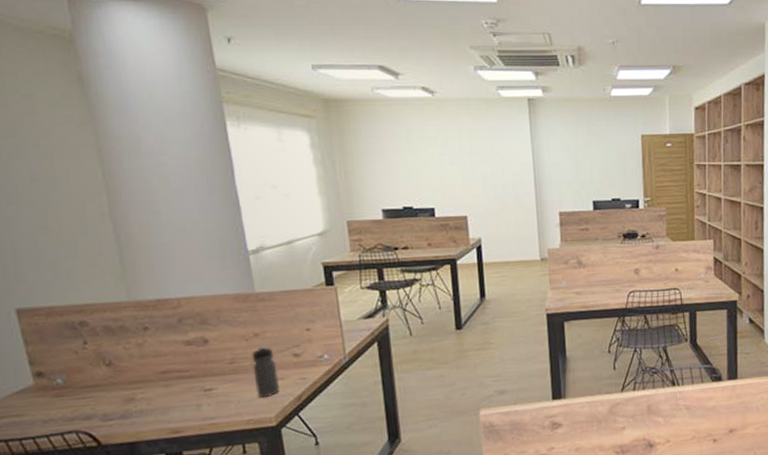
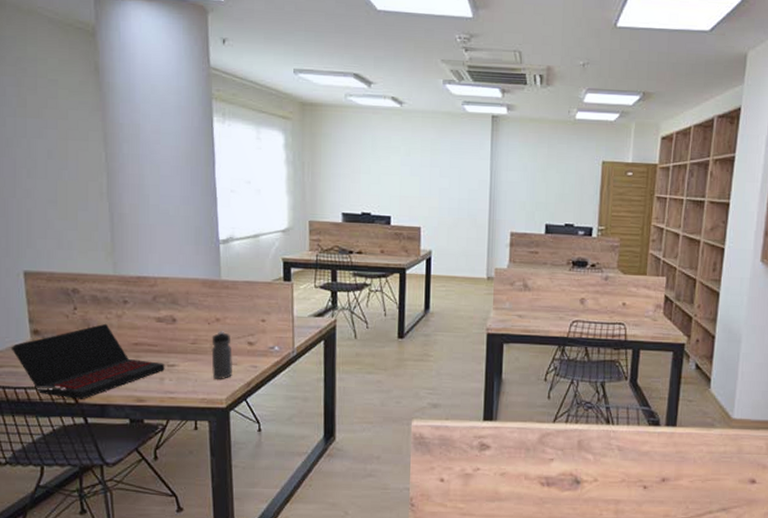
laptop: none [9,354,201,442] -> present [11,323,165,399]

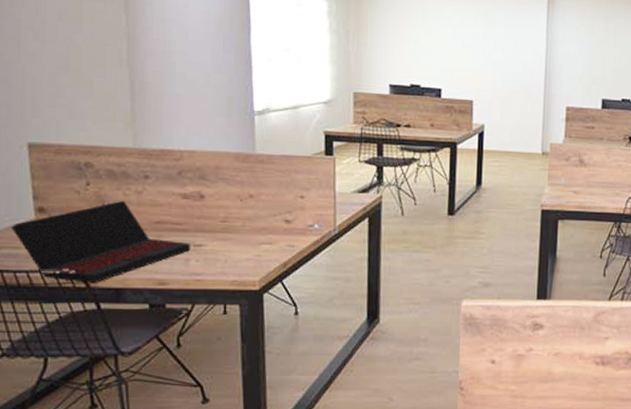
water bottle: present [211,331,233,380] -> none [243,208,268,261]

